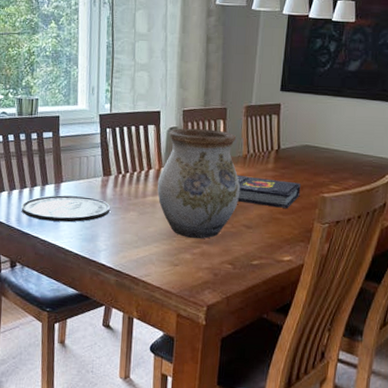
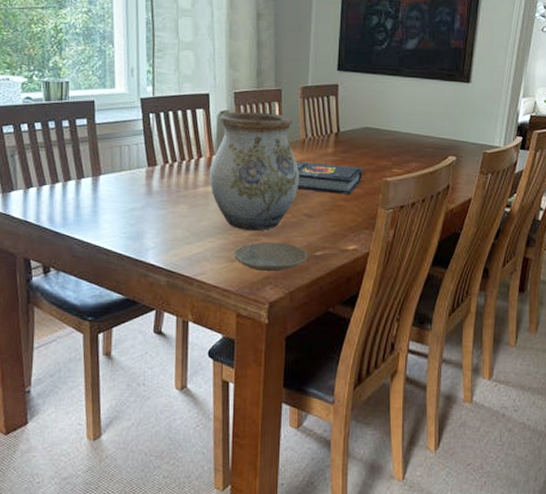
plate: present [21,195,110,223] -> none [53,188,157,220]
plate: none [176,249,245,277] -> present [234,242,307,272]

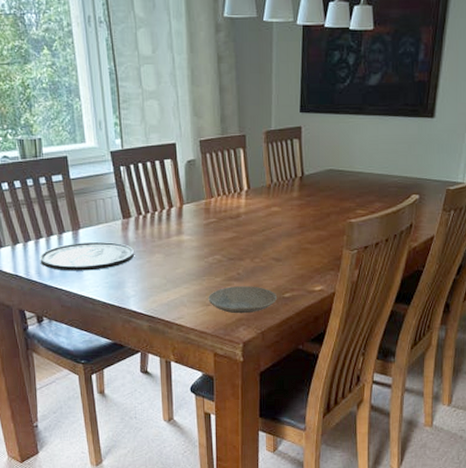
plate: none [53,188,157,220] -> present [40,241,134,271]
vase: present [209,111,300,232] -> none [180,160,267,277]
book: present [295,160,363,194] -> none [262,206,327,237]

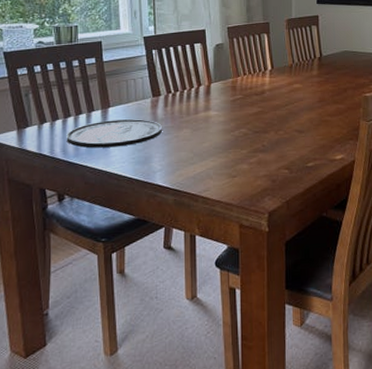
plate: present [208,286,277,314] -> none [234,157,300,185]

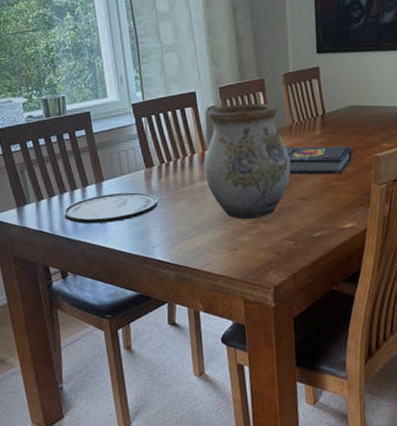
vase: none [208,43,290,149] -> present [203,103,291,220]
book: none [285,83,345,111] -> present [285,145,353,175]

